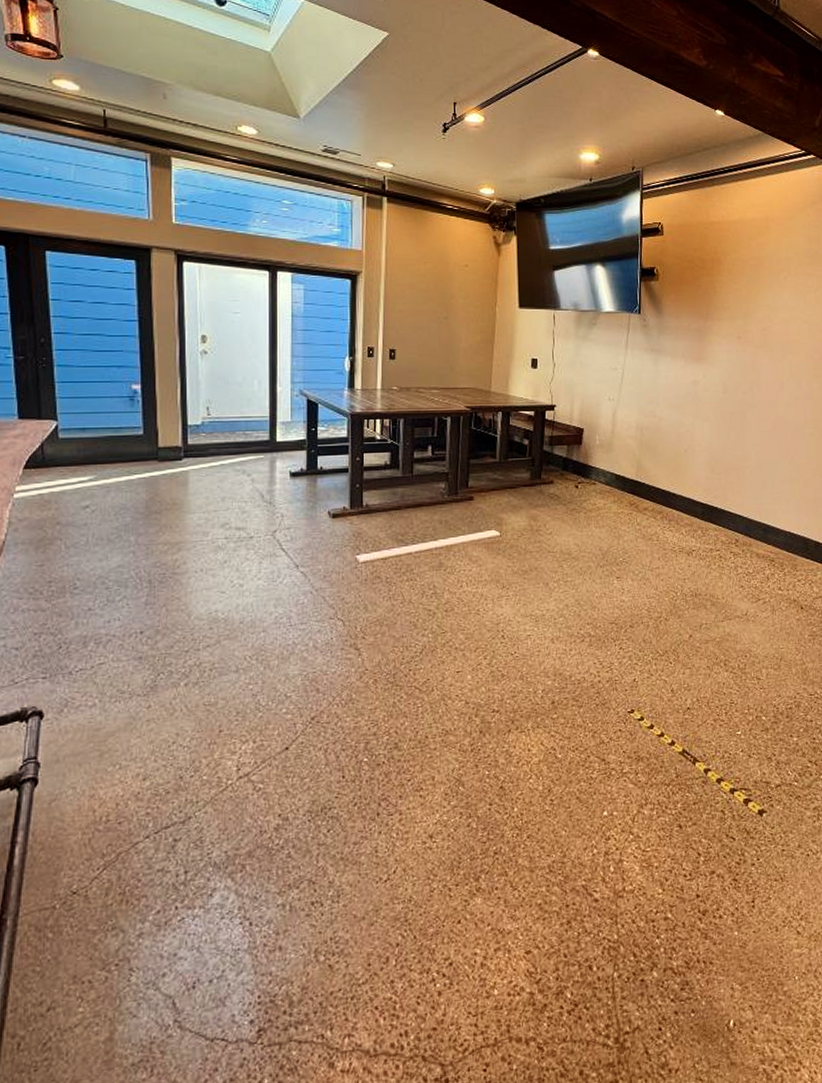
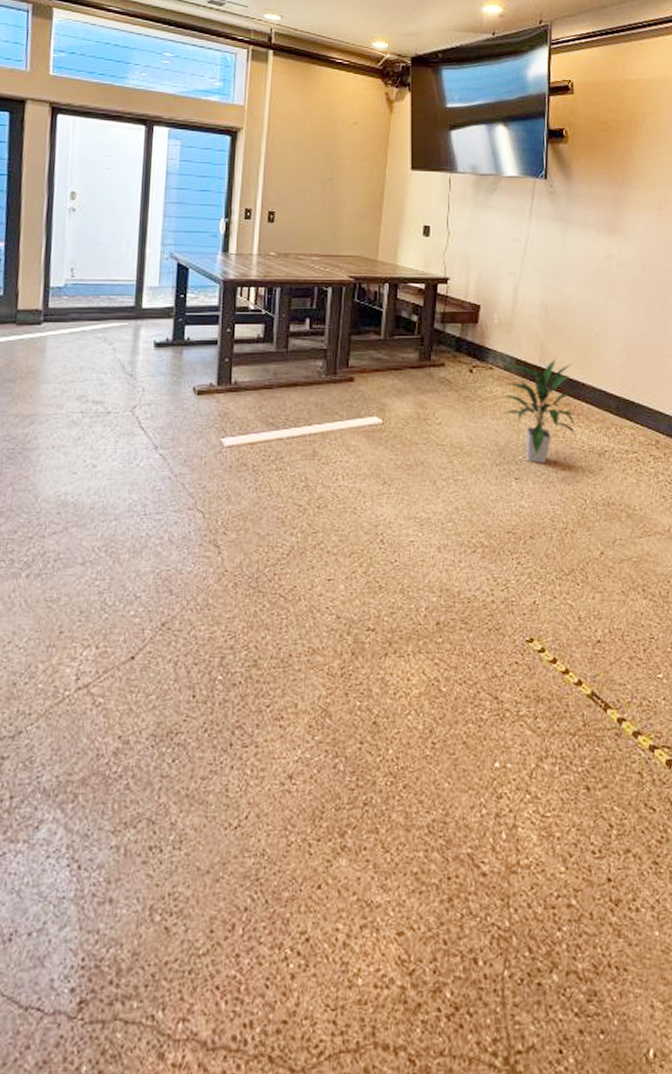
indoor plant: none [602,472,670,563] -> present [500,358,578,463]

